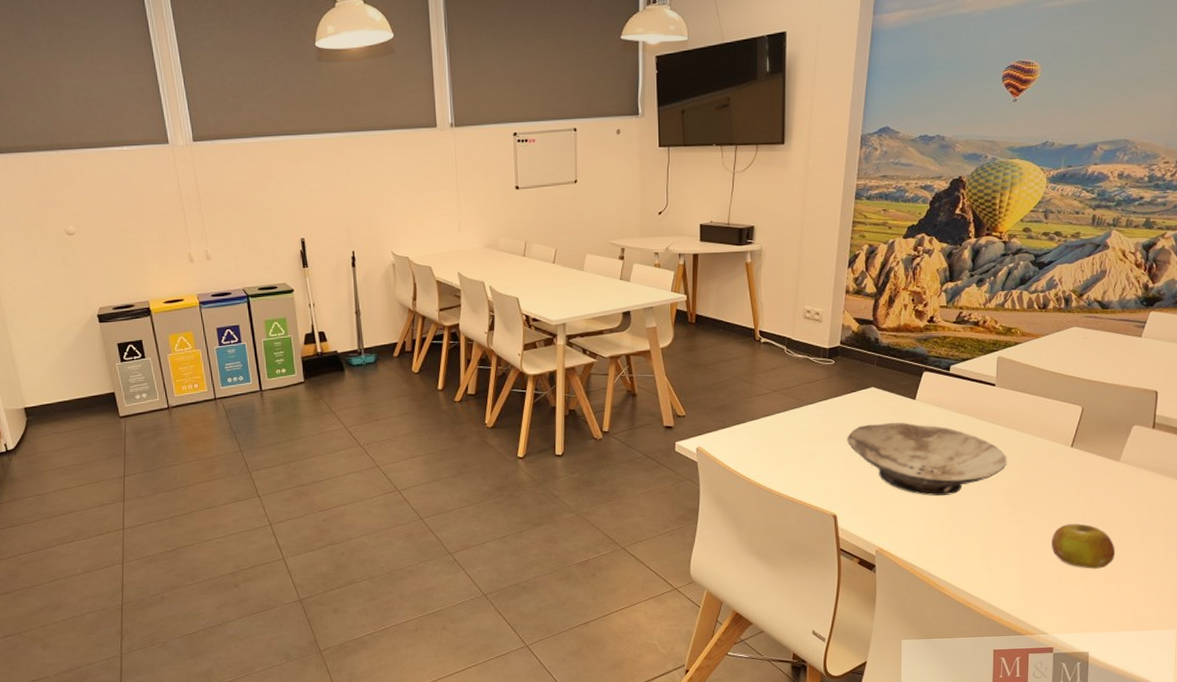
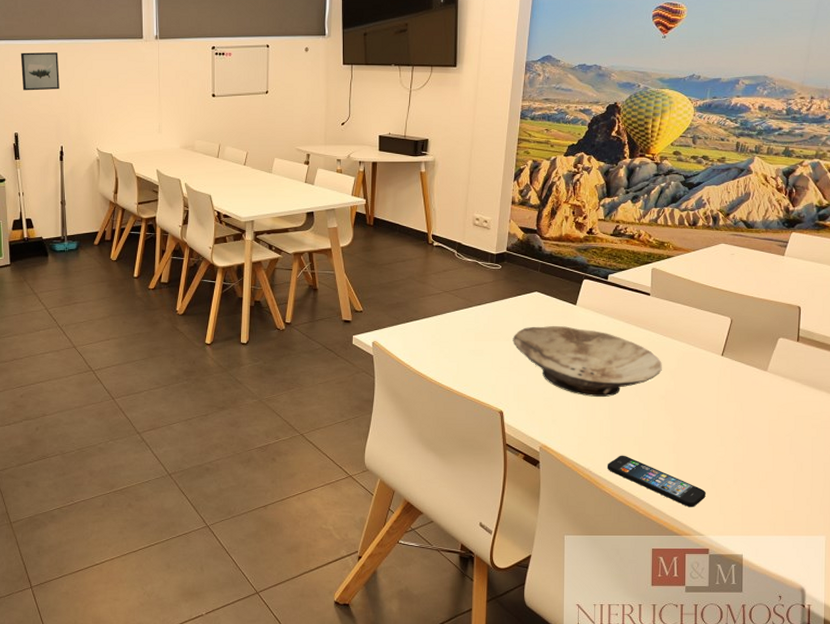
wall art: none [302,147,347,191] -> present [20,52,59,91]
smartphone: none [947,555,1051,606] -> present [607,455,706,508]
fruit: present [1051,524,1116,569] -> none [704,429,766,473]

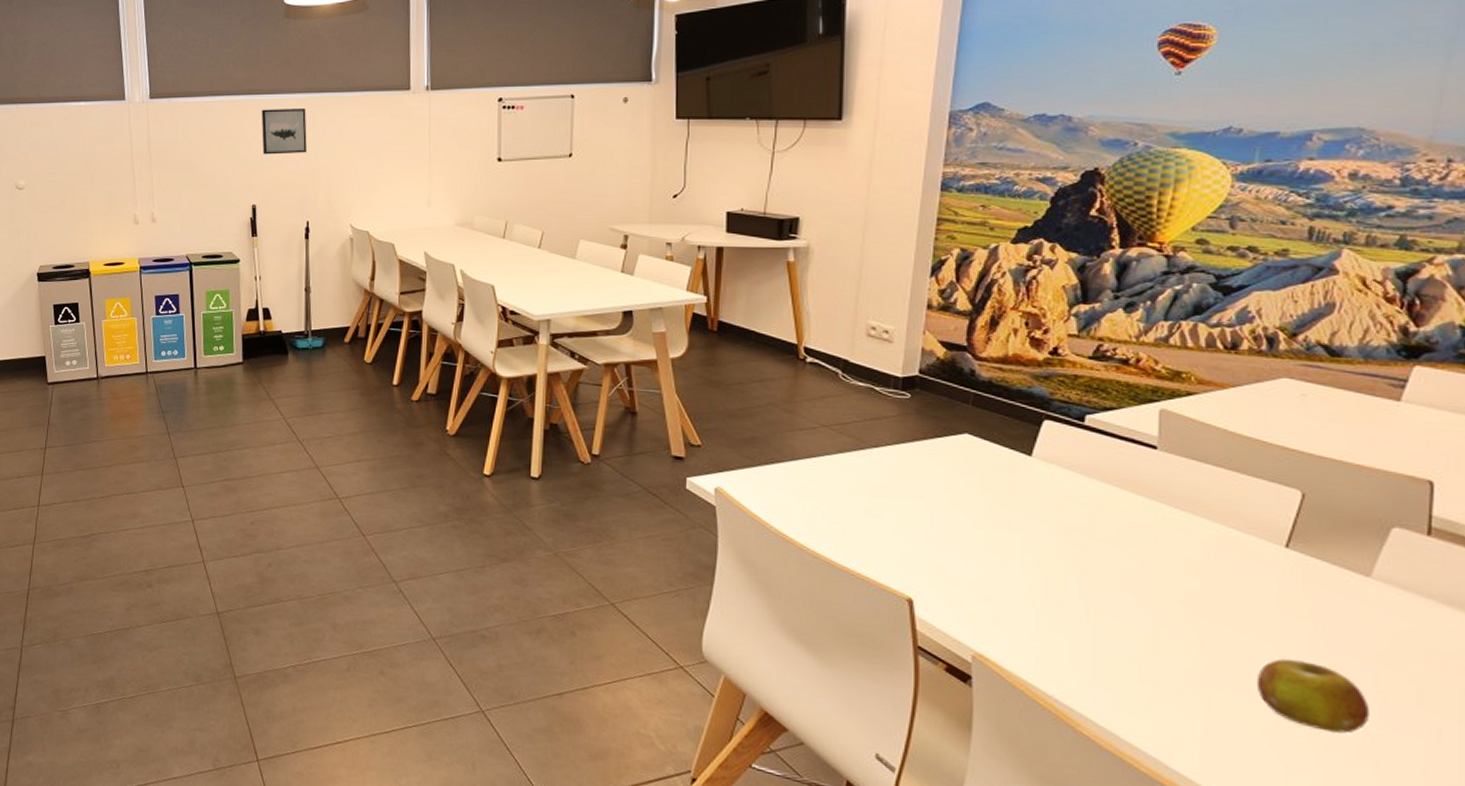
bowl: present [513,326,662,397] -> none [928,482,1179,593]
smartphone: present [607,455,706,508] -> none [1084,681,1259,774]
fruit: none [704,429,766,473] -> present [1256,658,1371,734]

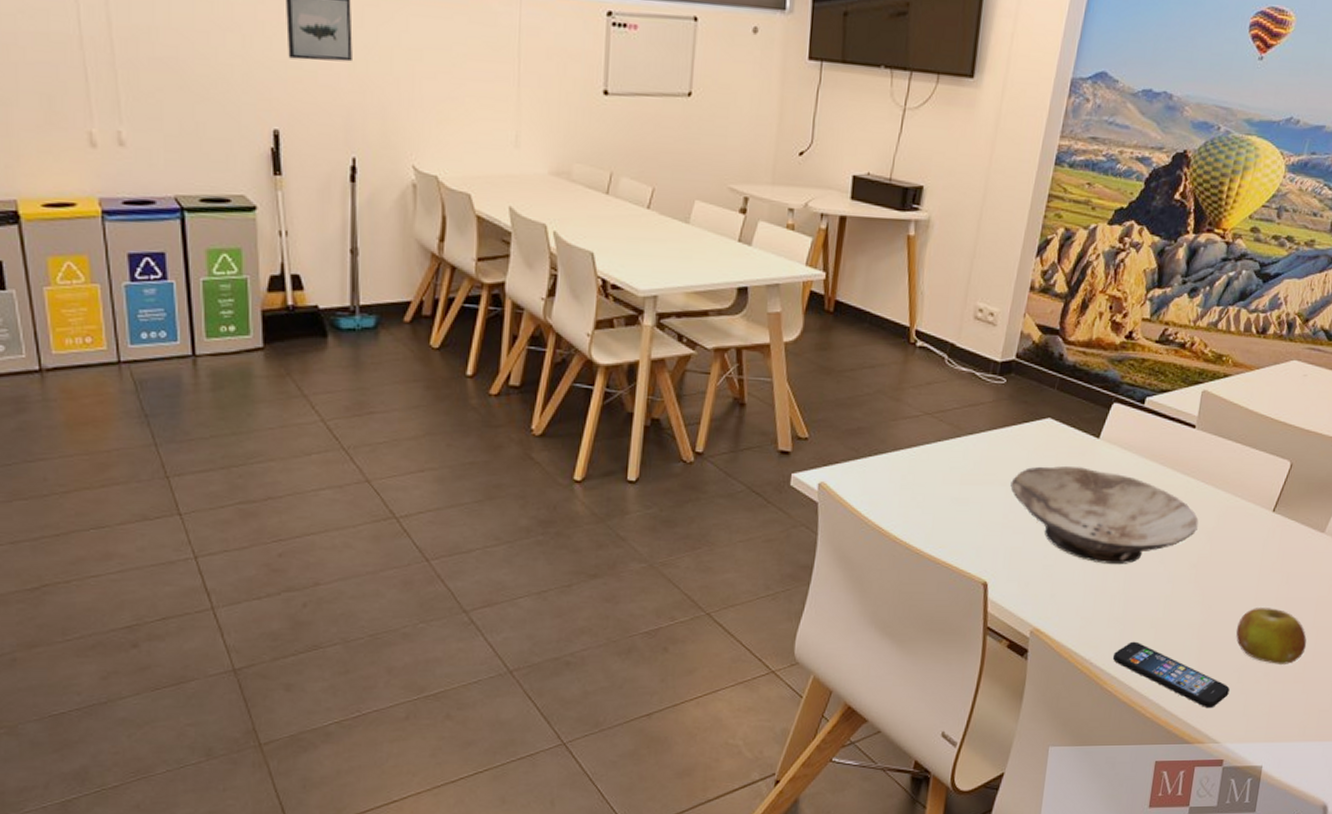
bowl: none [928,482,1179,593] -> present [1010,466,1199,564]
smartphone: none [1084,681,1259,774] -> present [1112,641,1230,709]

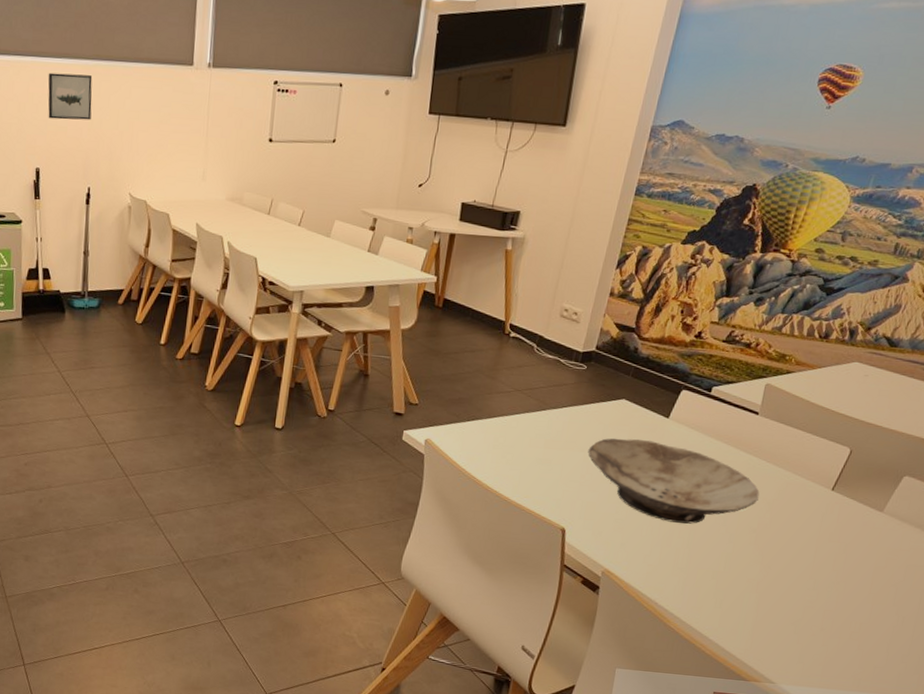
smartphone: present [1112,641,1230,709] -> none [675,589,786,653]
fruit: present [1236,608,1307,664] -> none [793,571,863,623]

